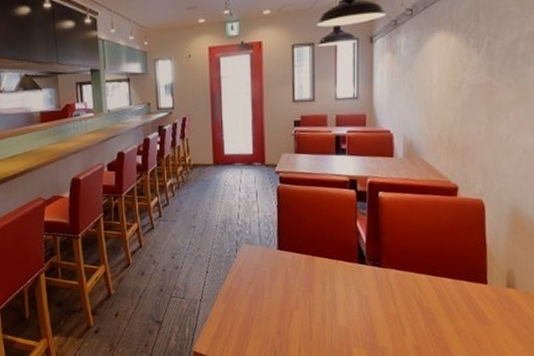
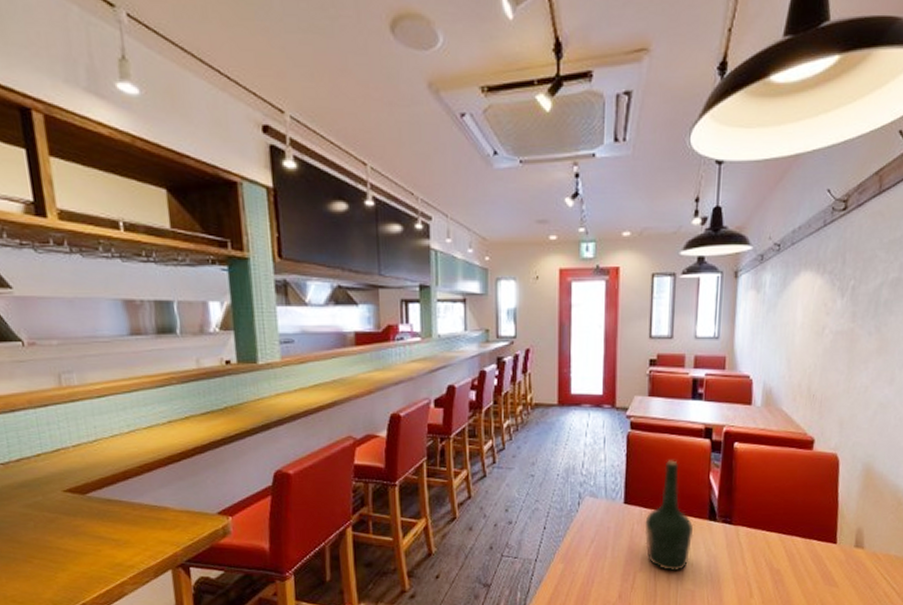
bottle: none [298,210,344,311] -> present [644,460,694,572]

